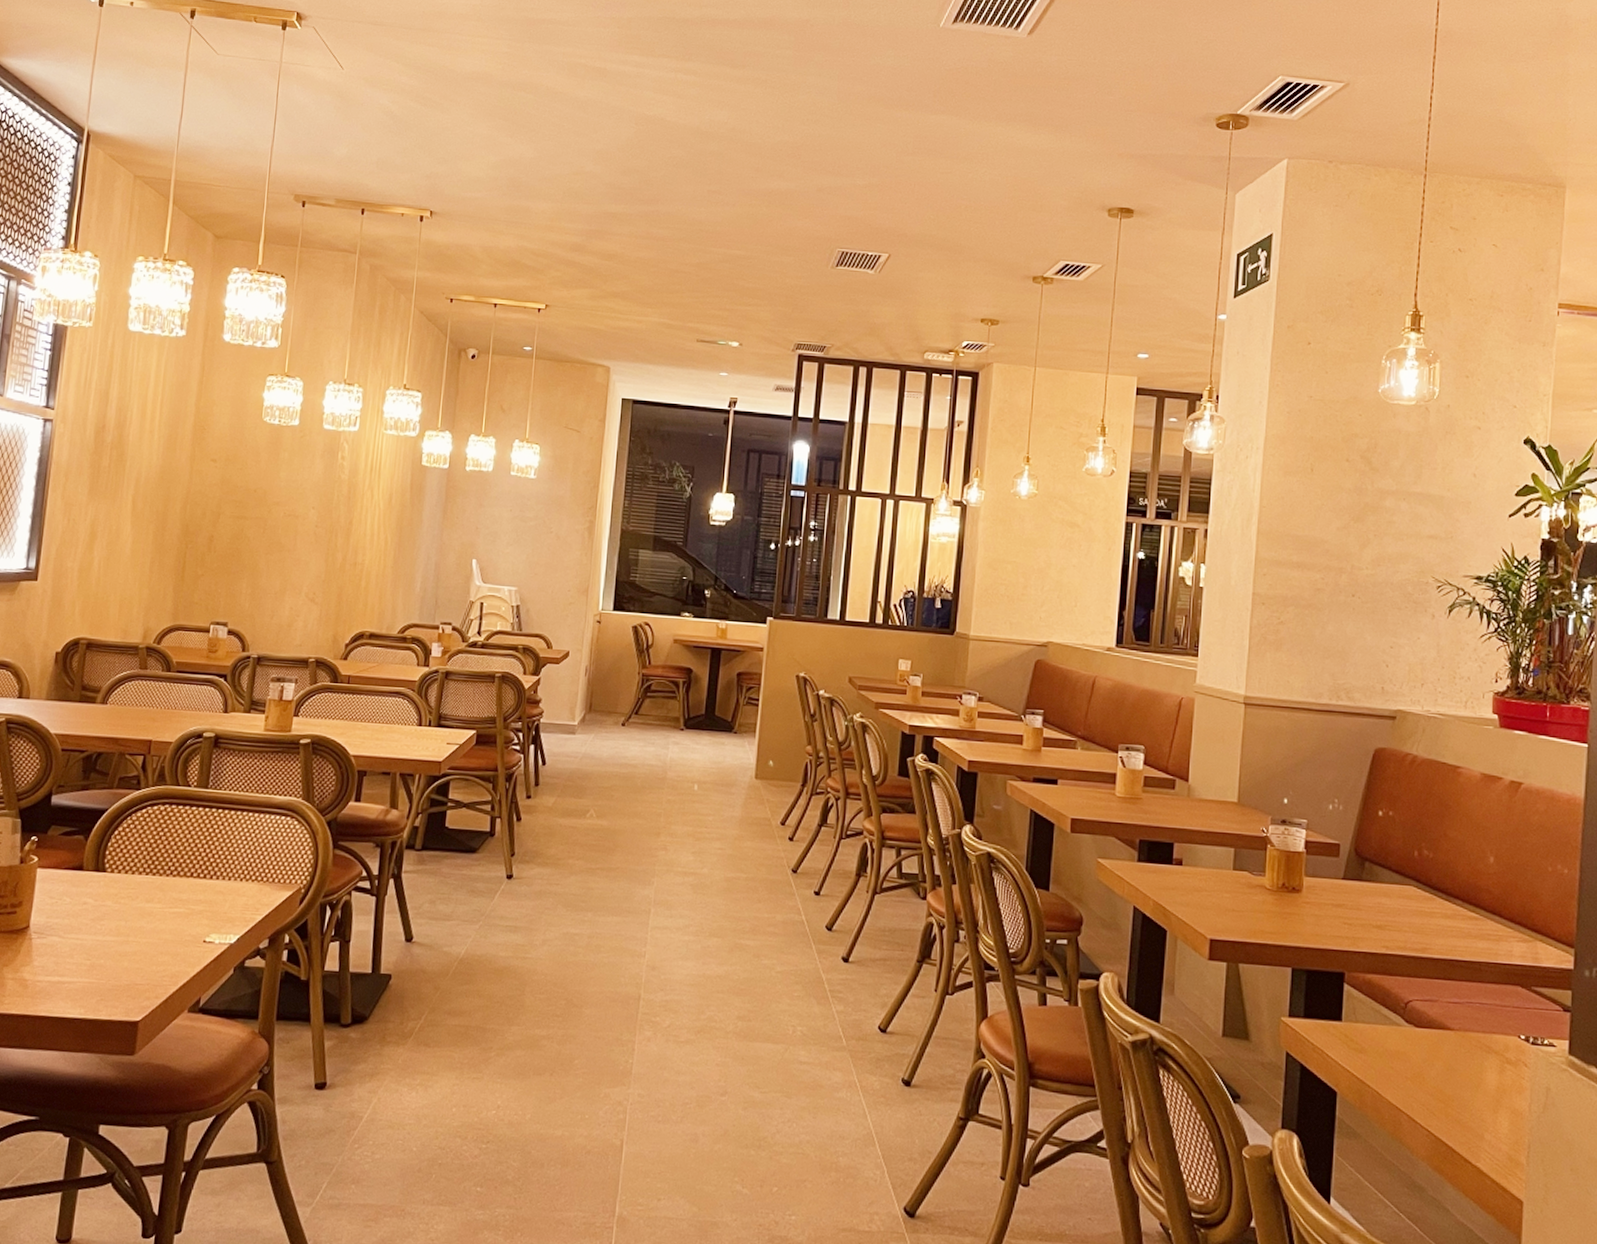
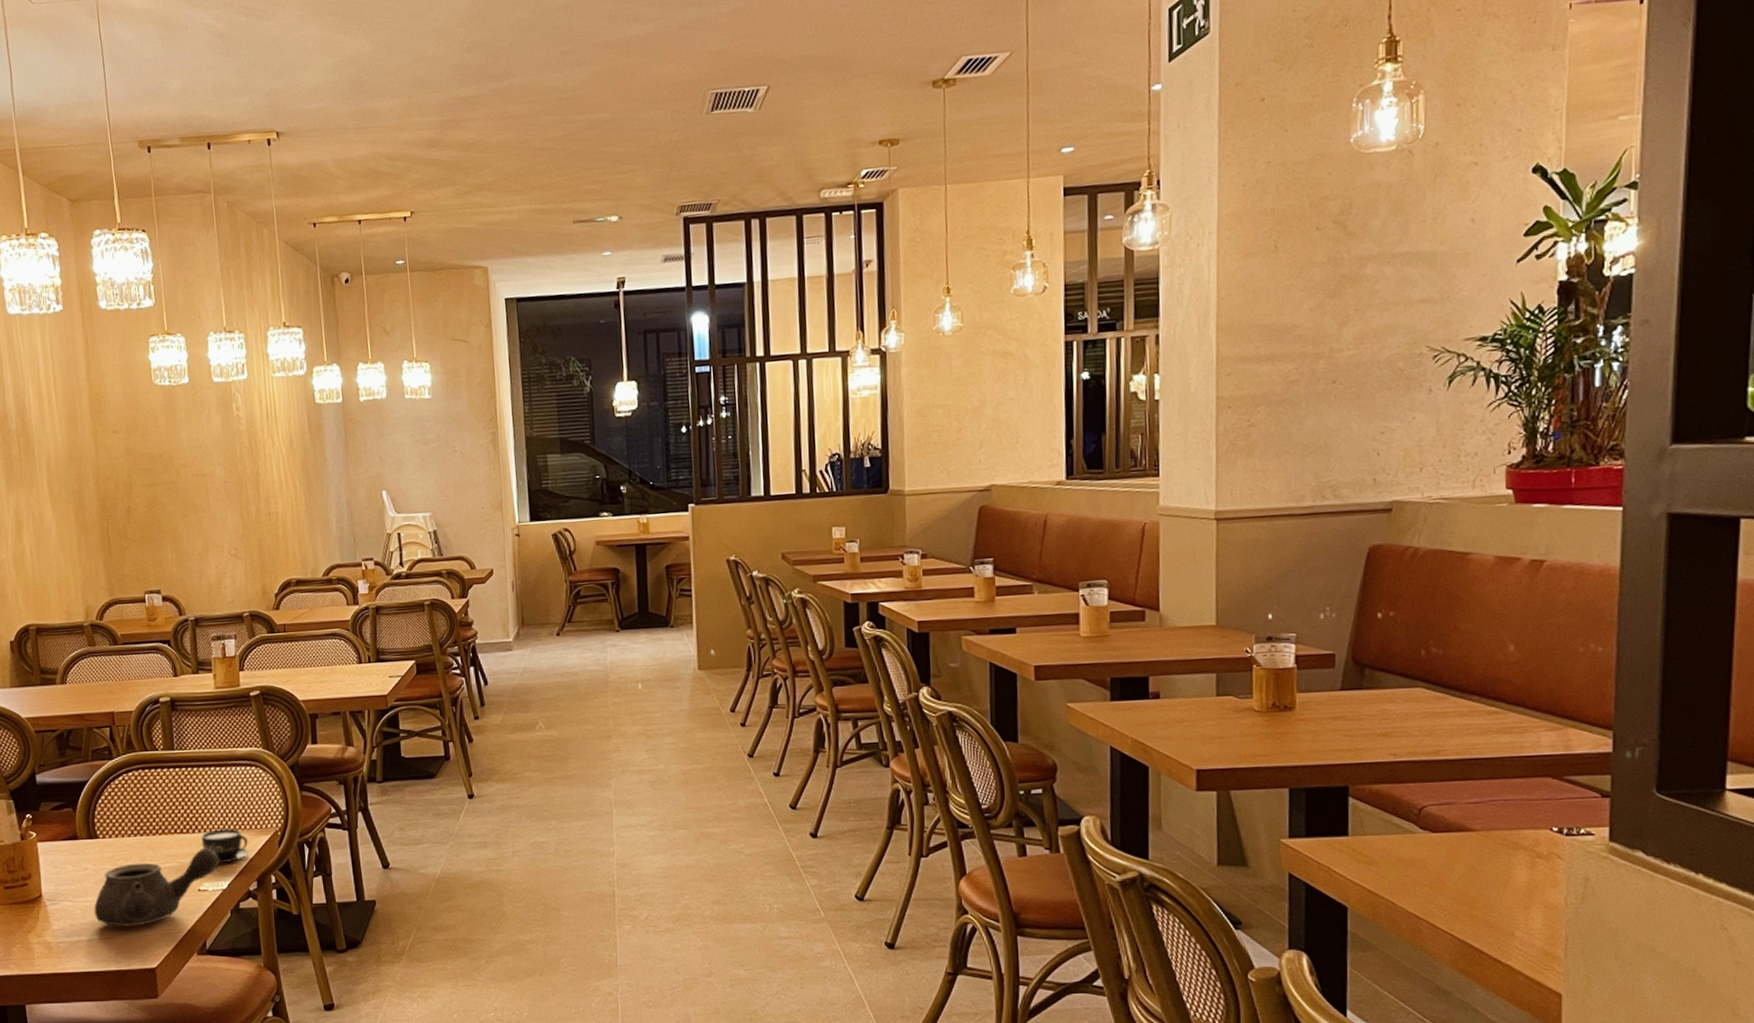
teapot: none [83,896,234,973] -> present [94,847,220,927]
teacup: none [218,877,268,916] -> present [201,827,250,864]

